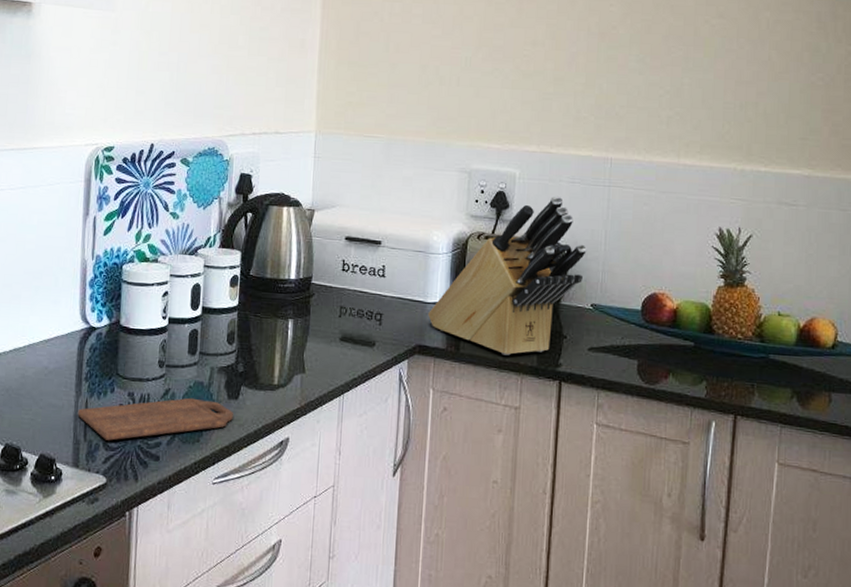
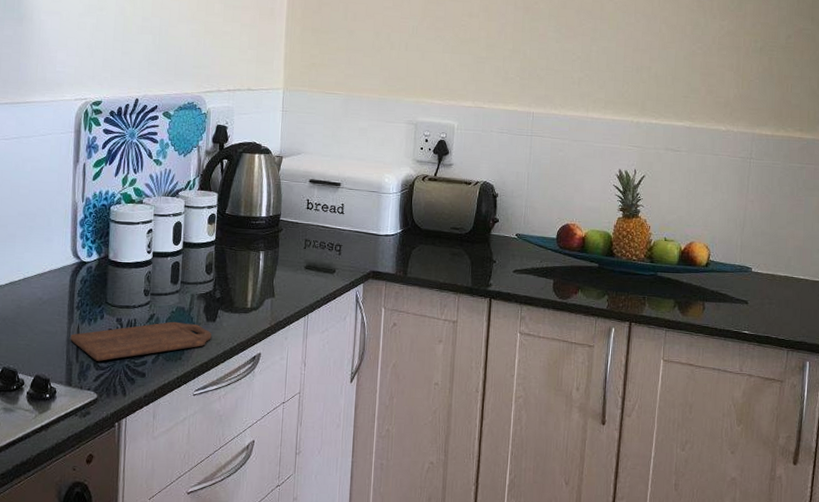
knife block: present [428,195,587,356] -> none [381,144,513,278]

